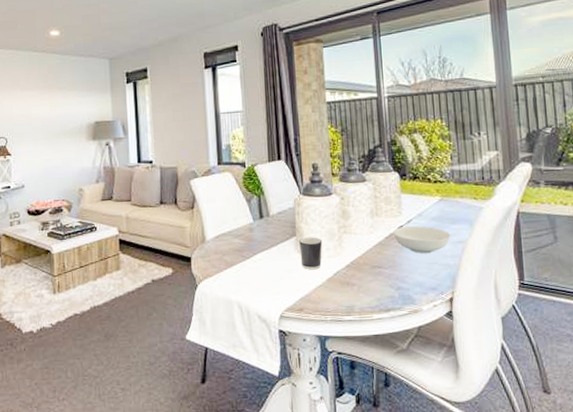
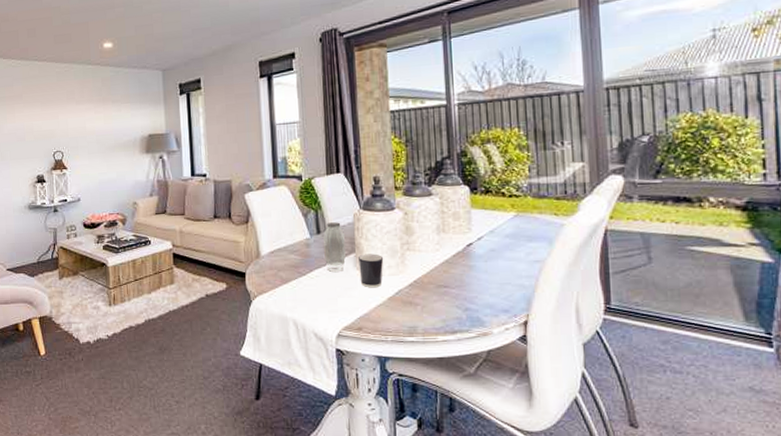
vase: none [265,207,288,256] -> present [322,222,346,273]
bowl: present [393,226,451,253] -> none [461,243,527,273]

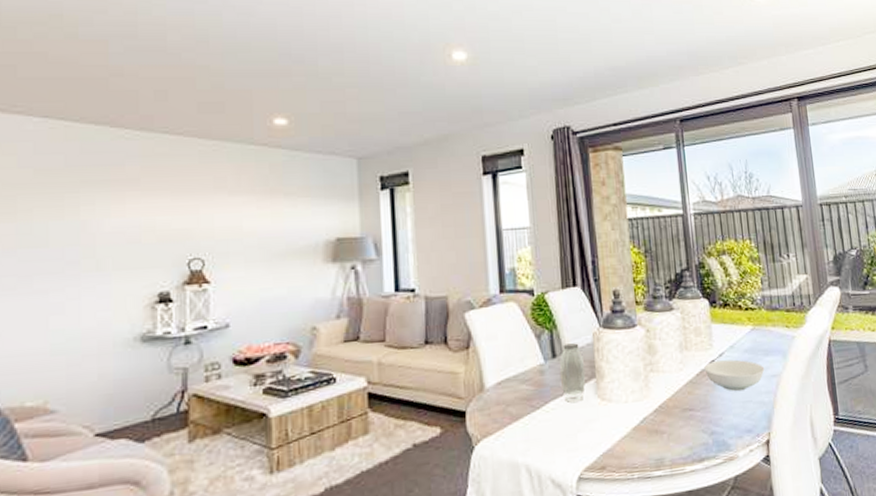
mug: present [357,253,384,288] -> none [598,377,627,418]
bowl: none [461,243,527,273] -> present [704,359,765,391]

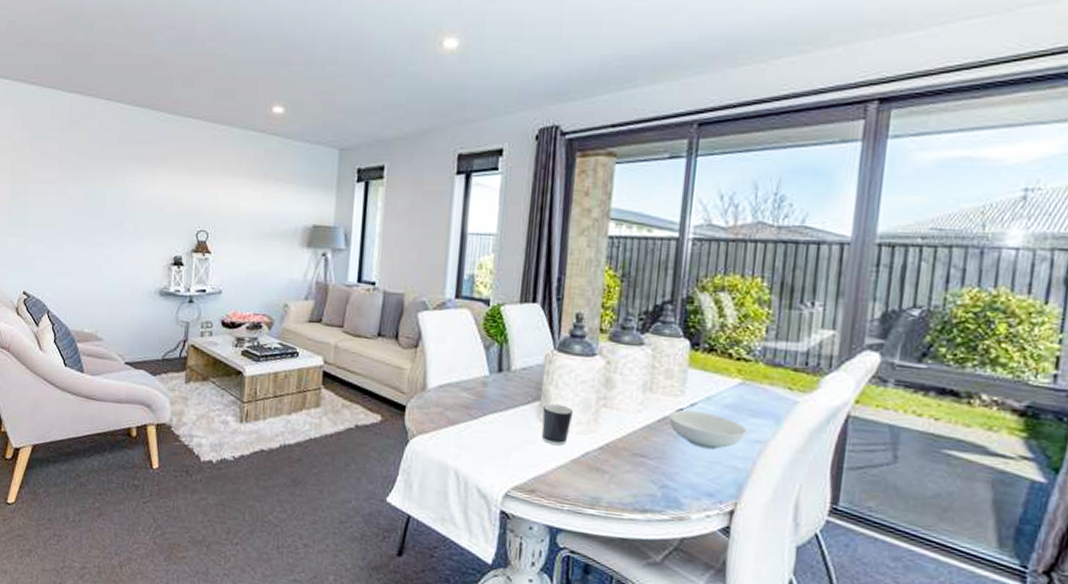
vase: present [559,343,586,404] -> none [502,360,532,422]
mug: none [598,377,627,418] -> present [541,403,574,446]

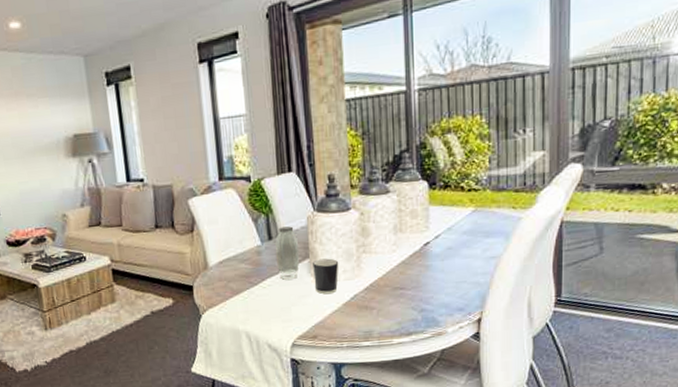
vase: none [502,360,532,422] -> present [274,226,300,281]
bowl: present [668,410,747,449] -> none [418,241,484,272]

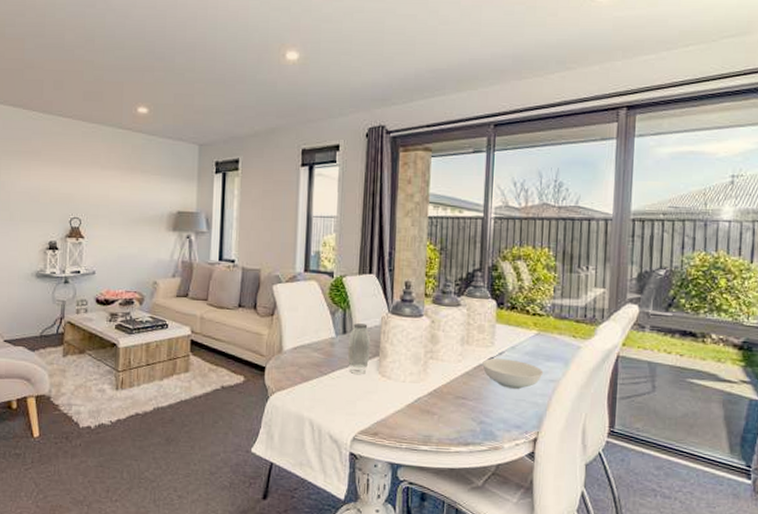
mug: present [311,258,339,295] -> none [381,358,407,394]
bowl: none [418,241,484,272] -> present [482,358,544,389]

